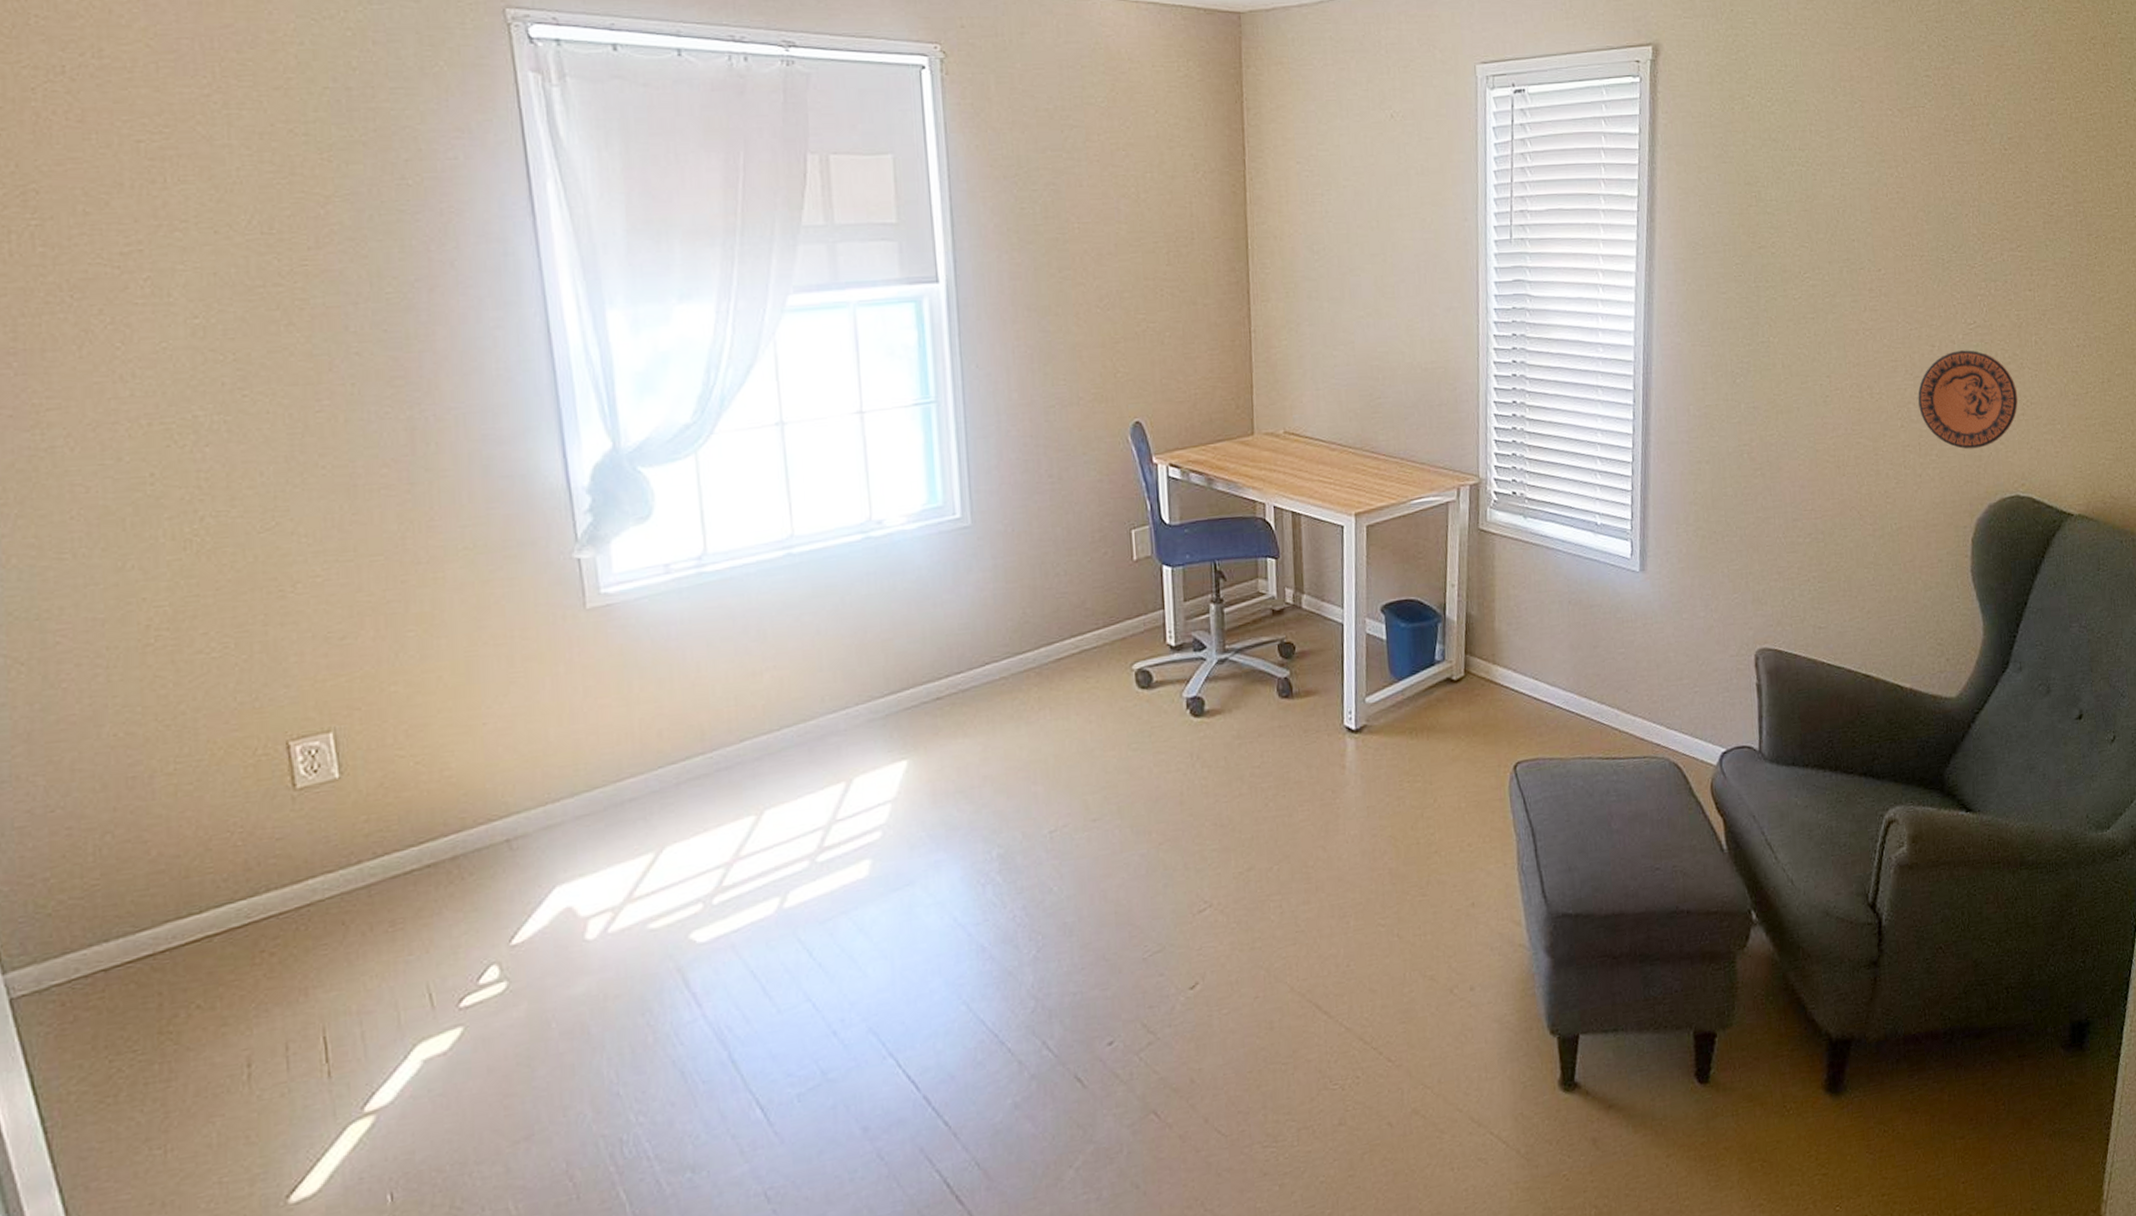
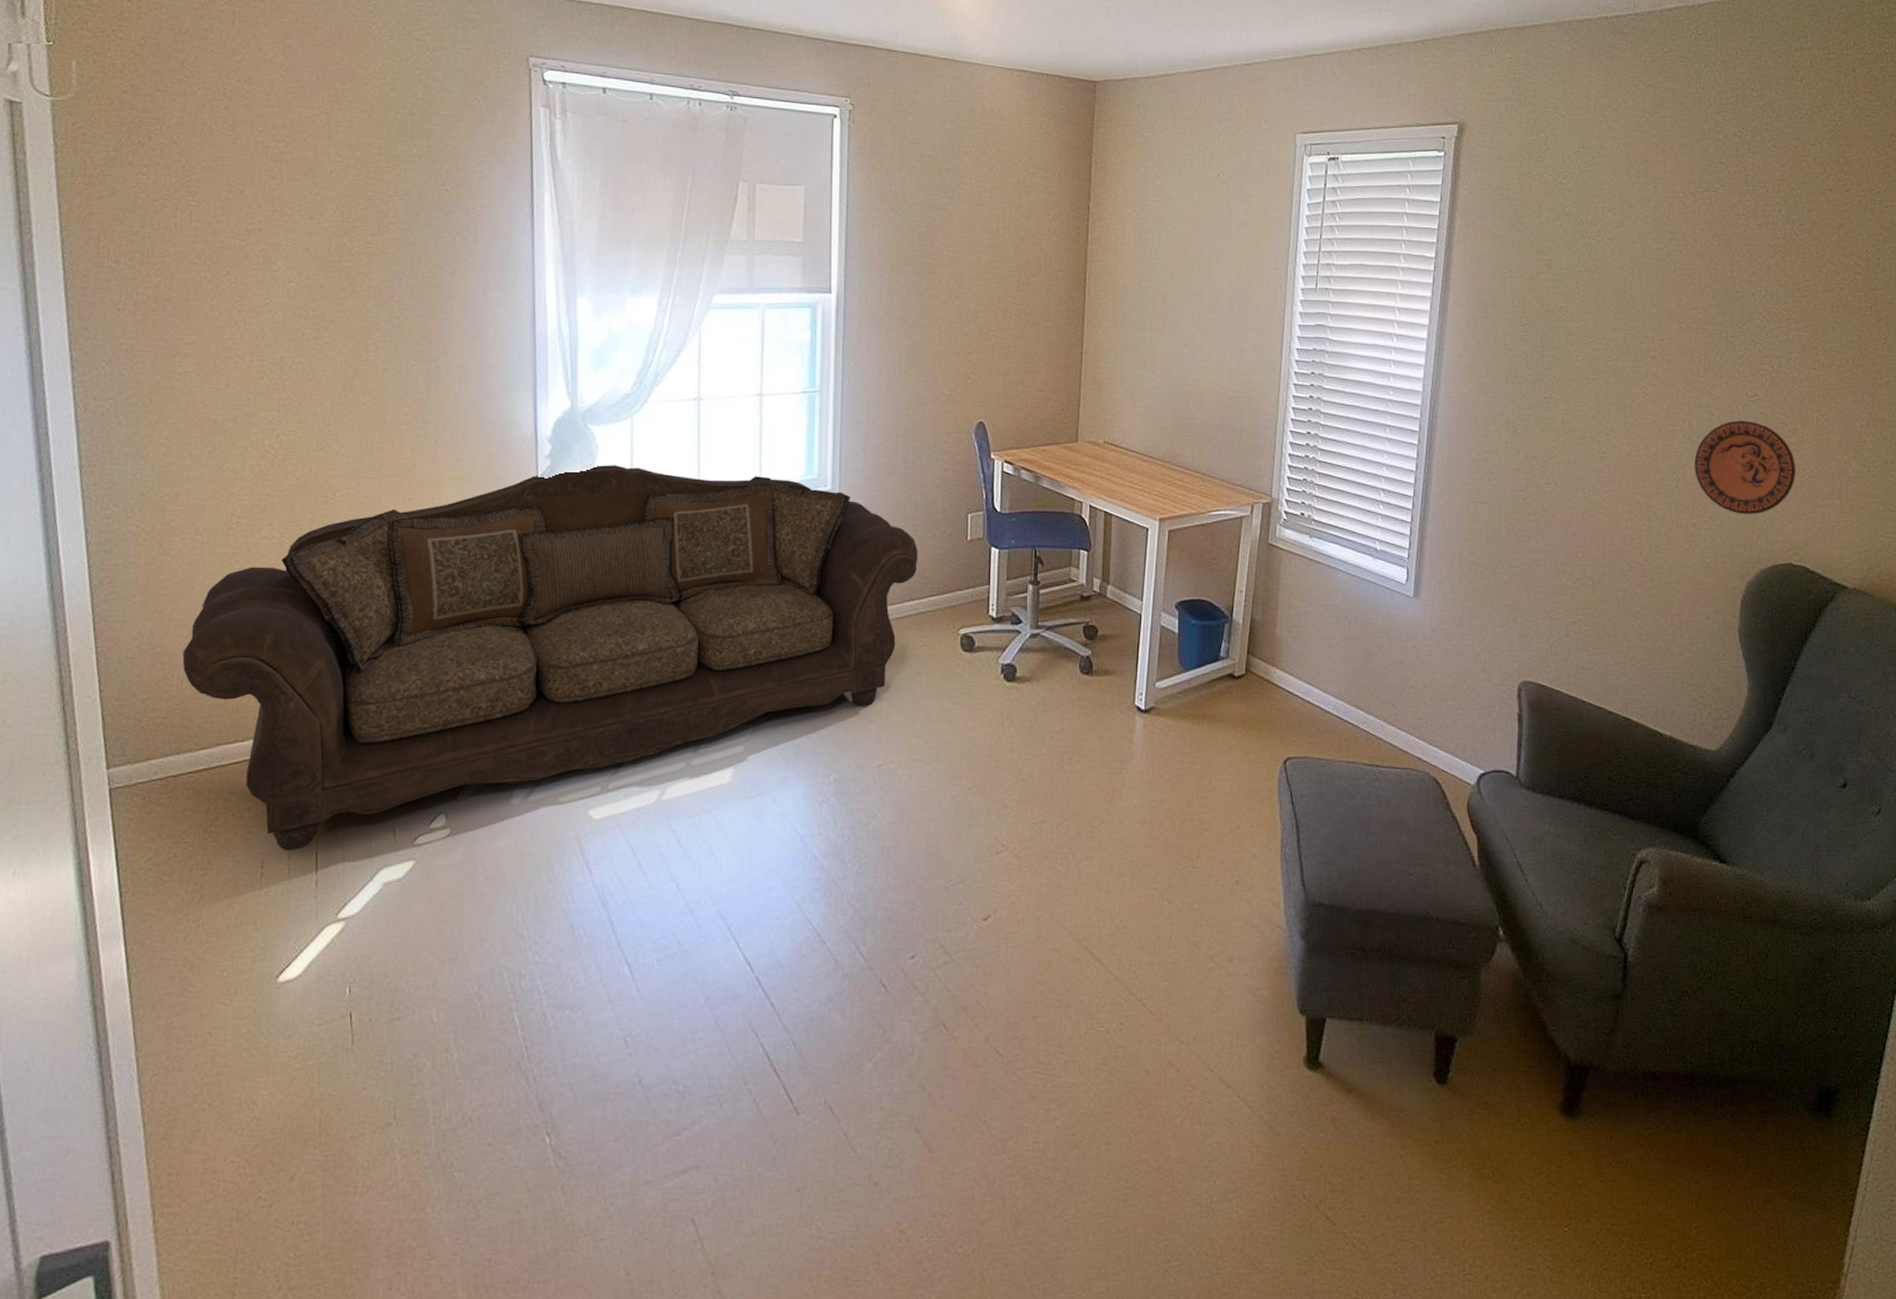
sofa: none [97,509,1076,1042] -> present [182,465,918,851]

